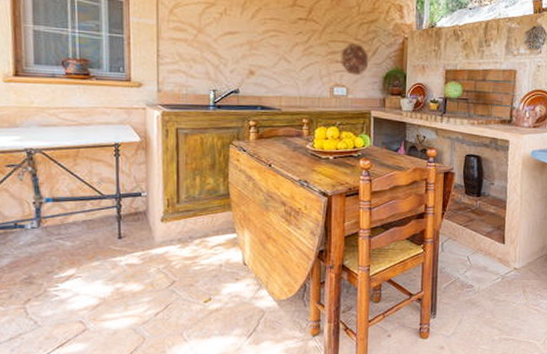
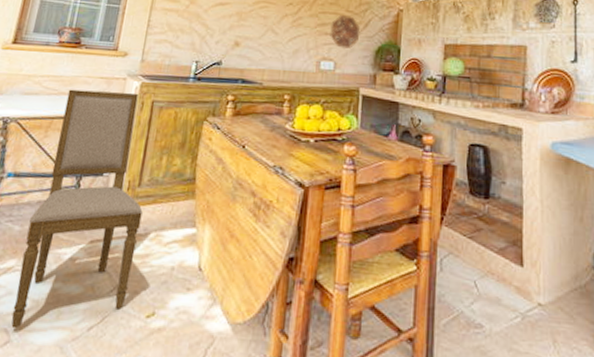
dining chair: none [79,120,185,320] -> present [11,89,143,329]

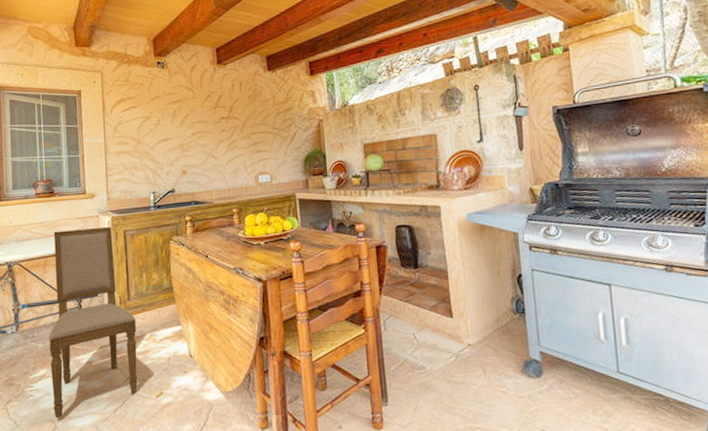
decorative platter: present [330,15,361,50] -> none [262,132,288,163]

